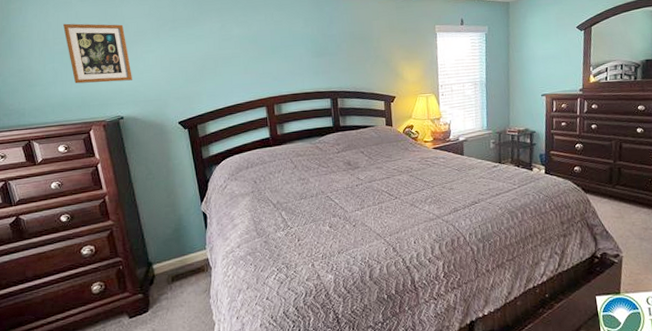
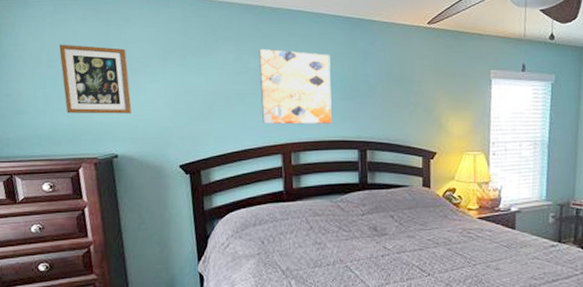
wall art: none [240,18,306,82] -> present [258,48,331,125]

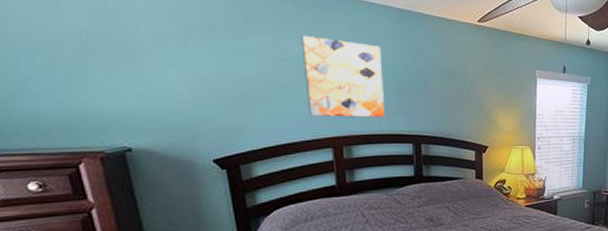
picture frame: present [59,44,132,114] -> none [35,12,146,101]

